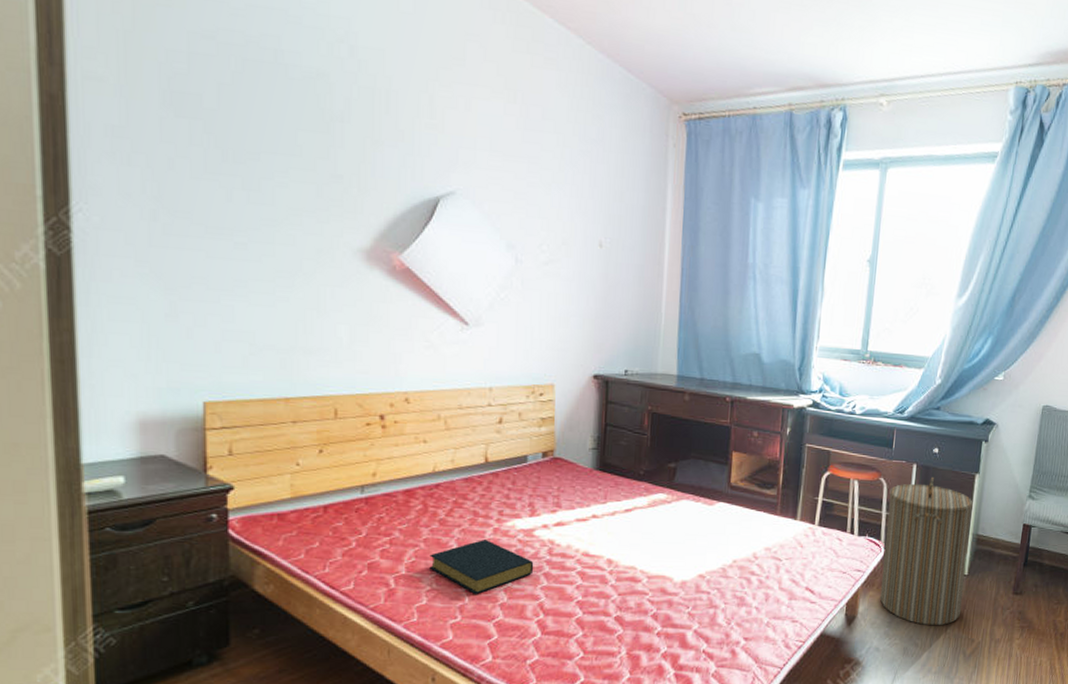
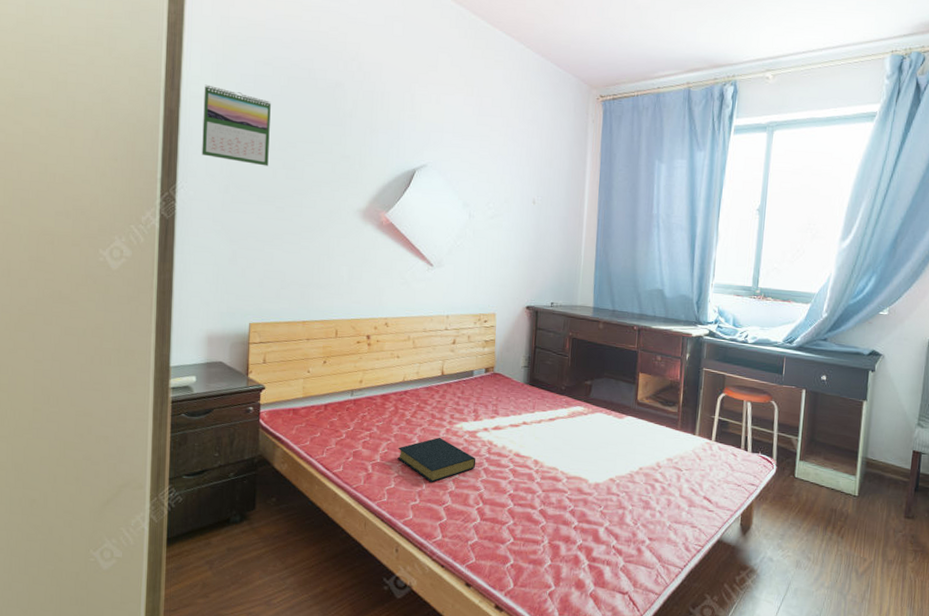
calendar: none [105,60,219,185] -> present [202,84,271,166]
laundry hamper: present [879,476,973,626] -> none [772,401,861,543]

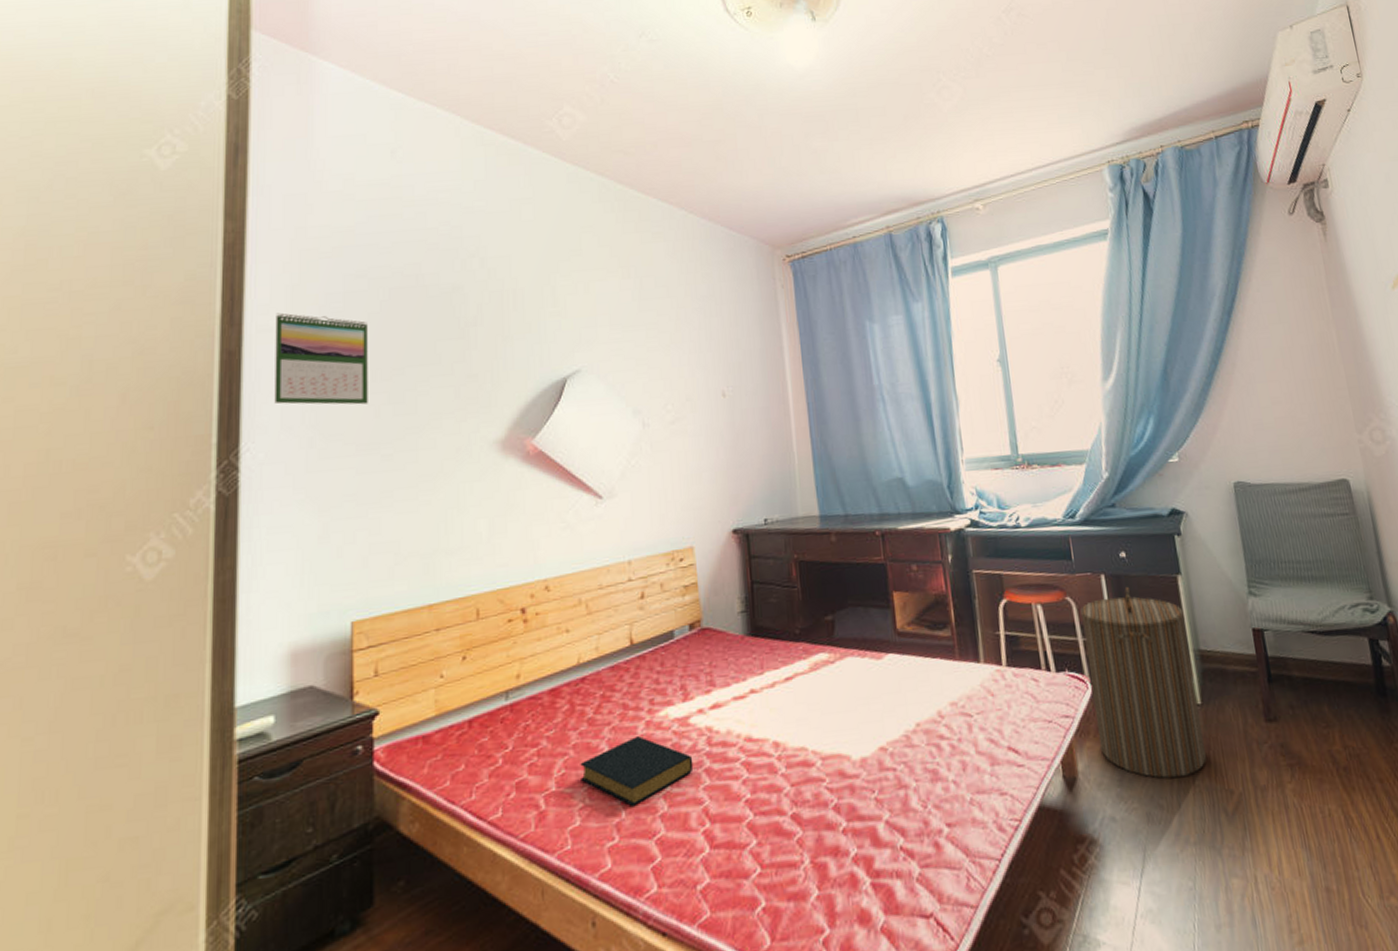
laundry hamper: none [772,401,861,543] -> present [1081,586,1206,779]

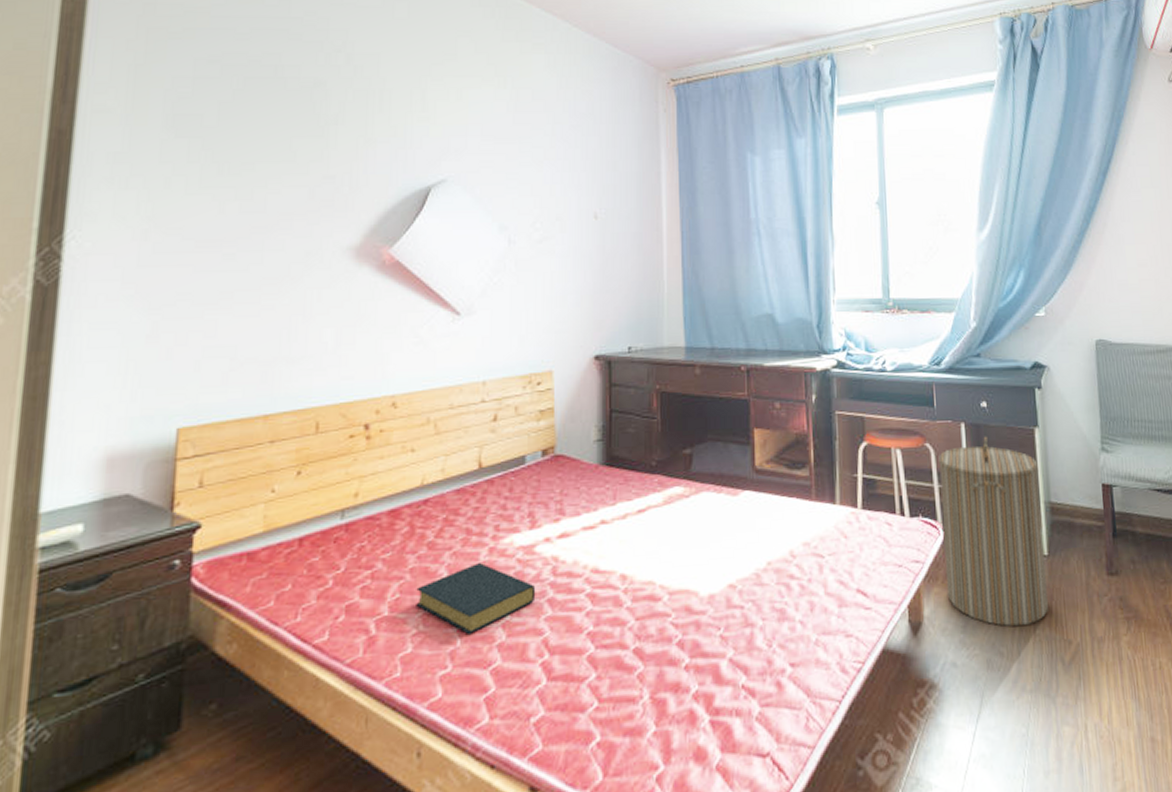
calendar: present [274,312,368,405] -> none [107,93,218,199]

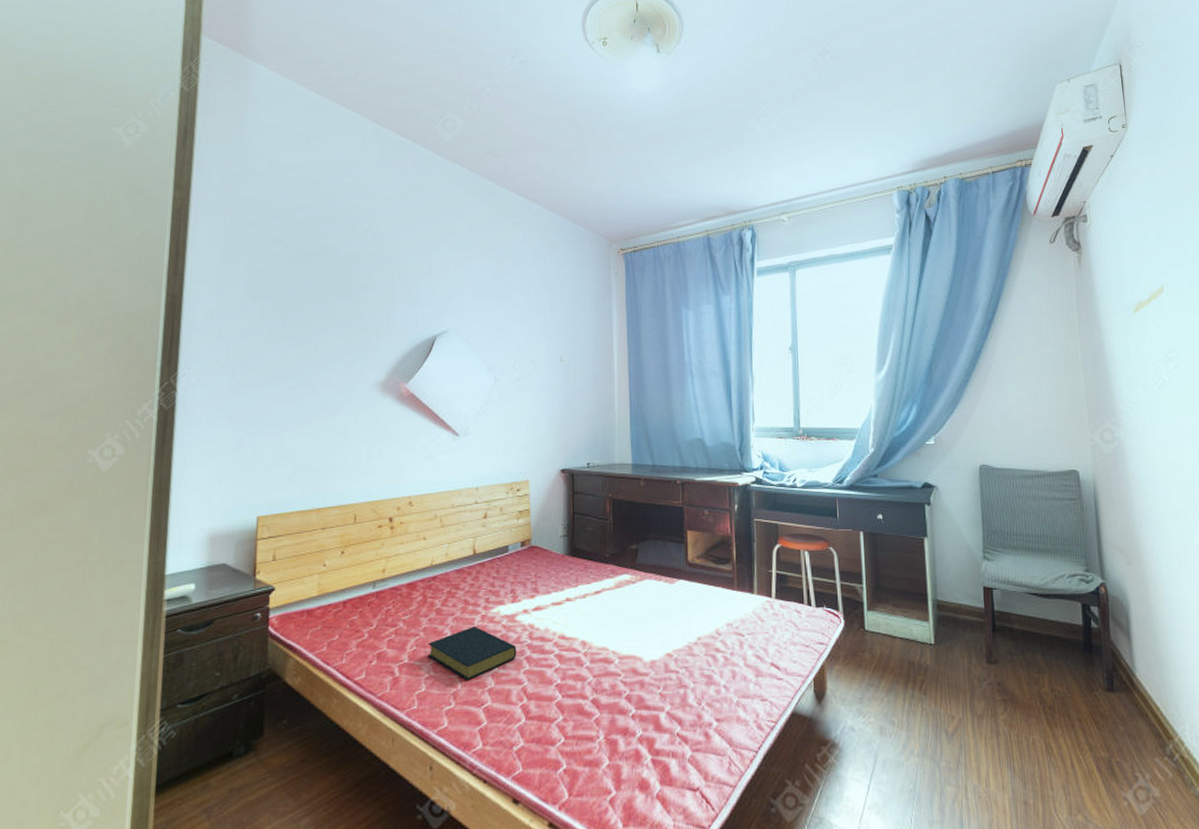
laundry hamper: present [939,436,1048,627] -> none [841,543,934,702]

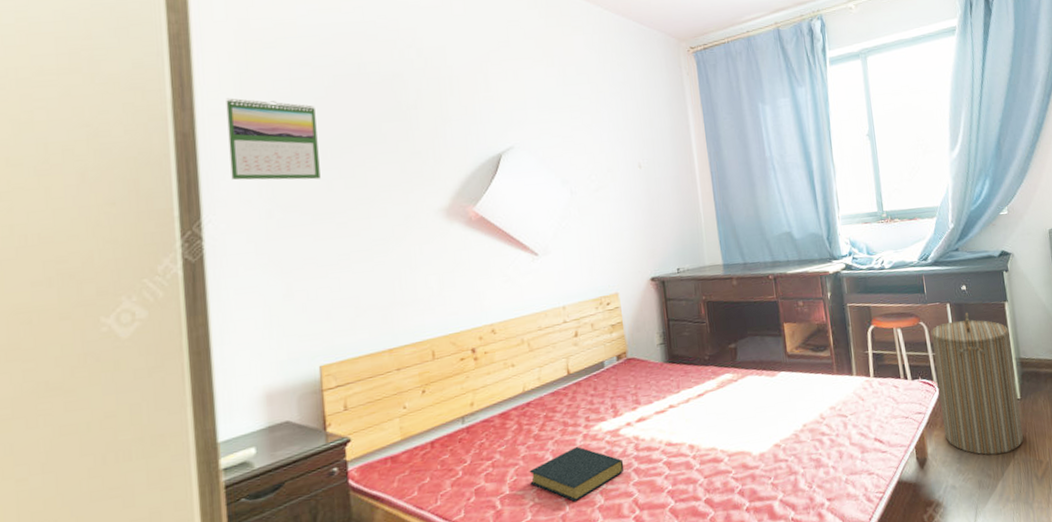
calendar: none [206,267,282,346] -> present [226,98,321,180]
laundry hamper: none [841,543,934,702] -> present [931,312,1023,455]

